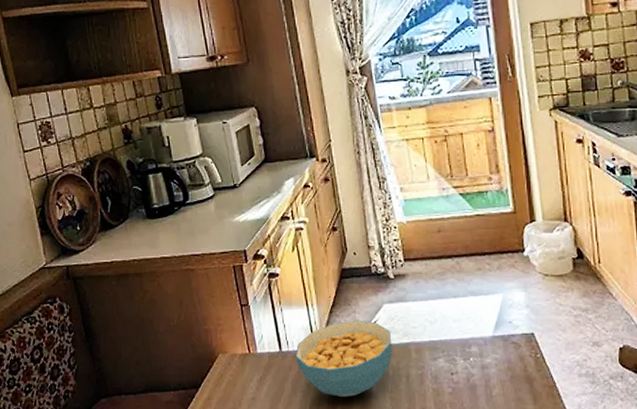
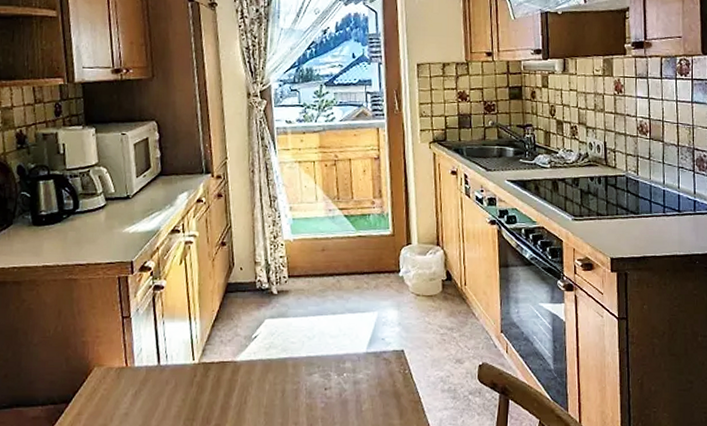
cereal bowl: present [295,320,392,397] -> none [173,334,271,412]

